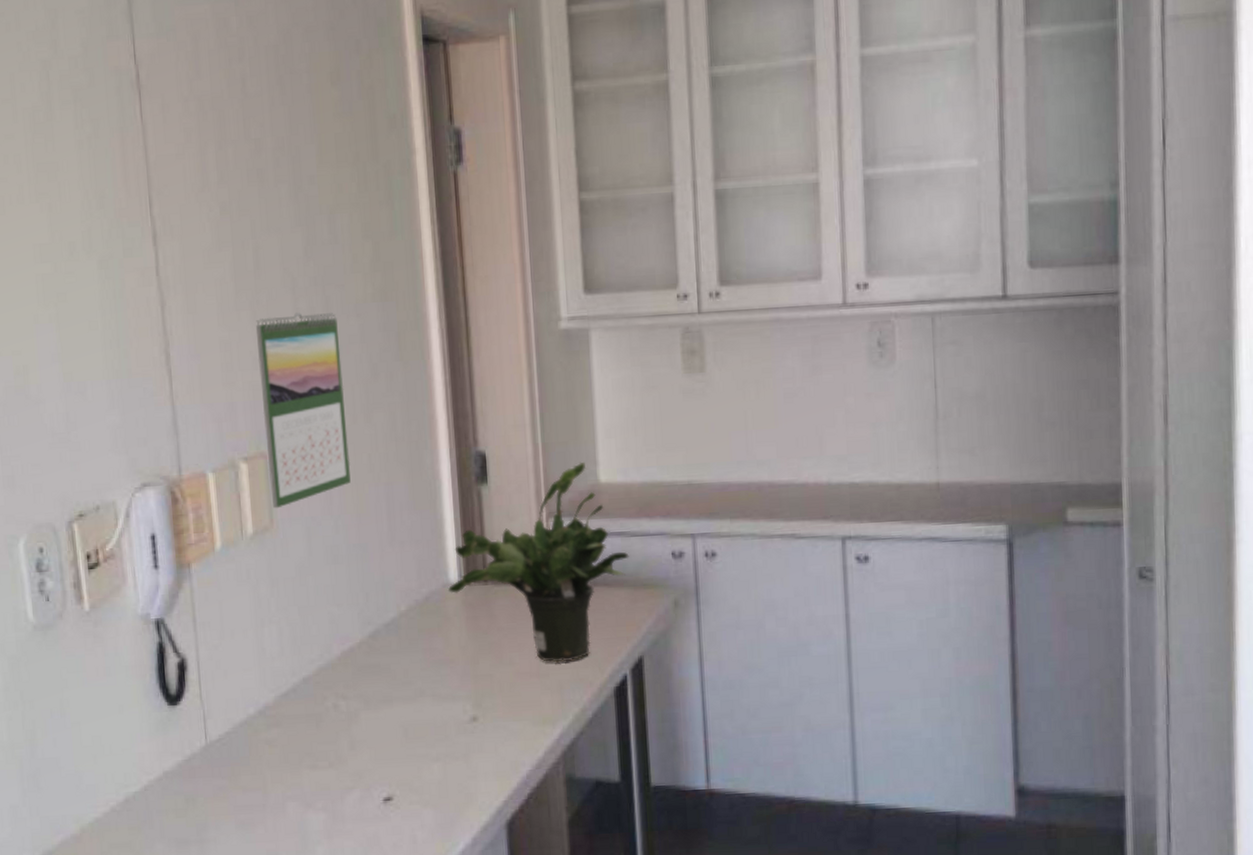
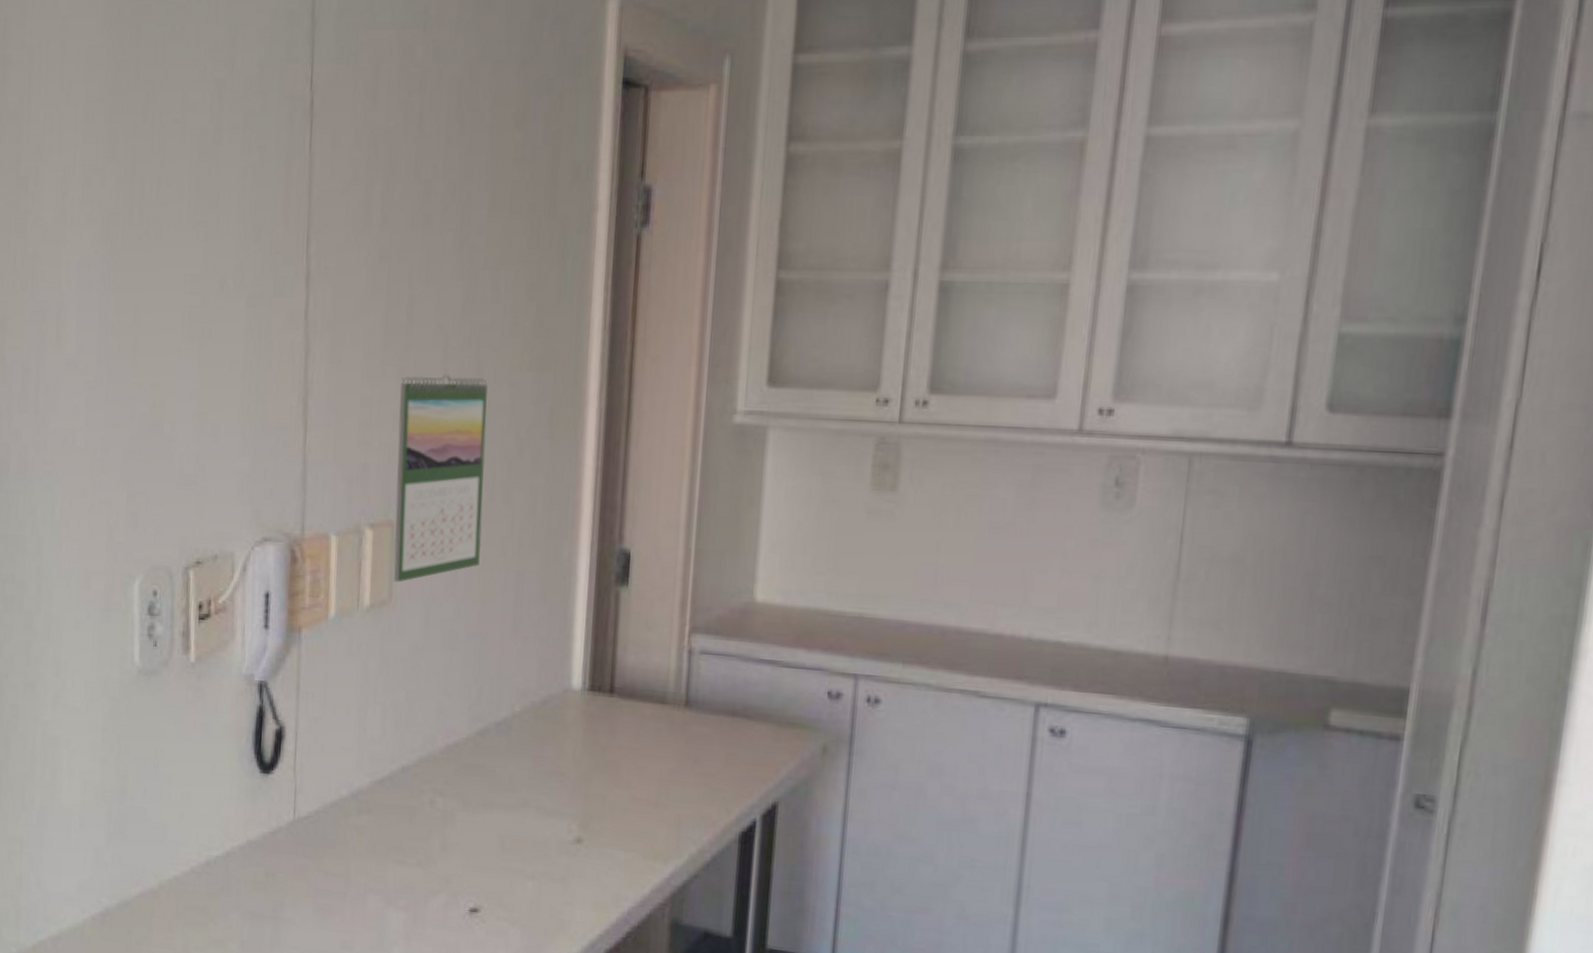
potted plant: present [447,461,629,663] -> none [568,575,778,796]

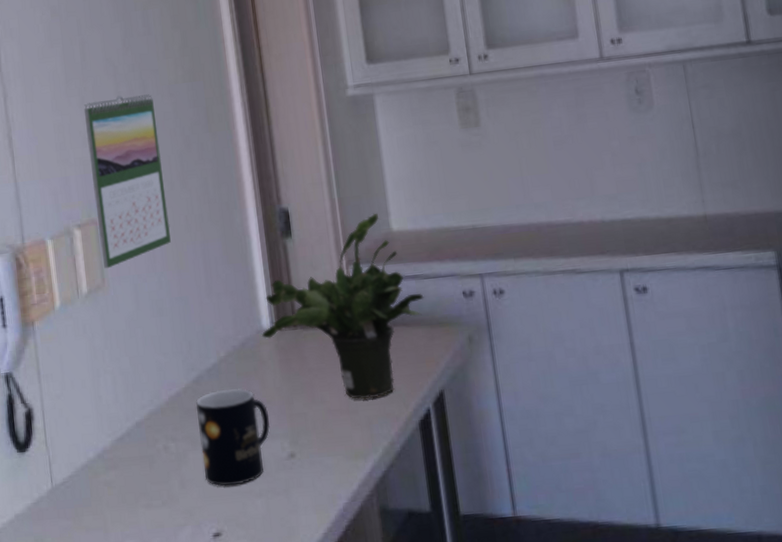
mug: none [471,749,560,861] -> present [196,388,270,486]
potted plant: none [568,575,778,796] -> present [261,212,424,400]

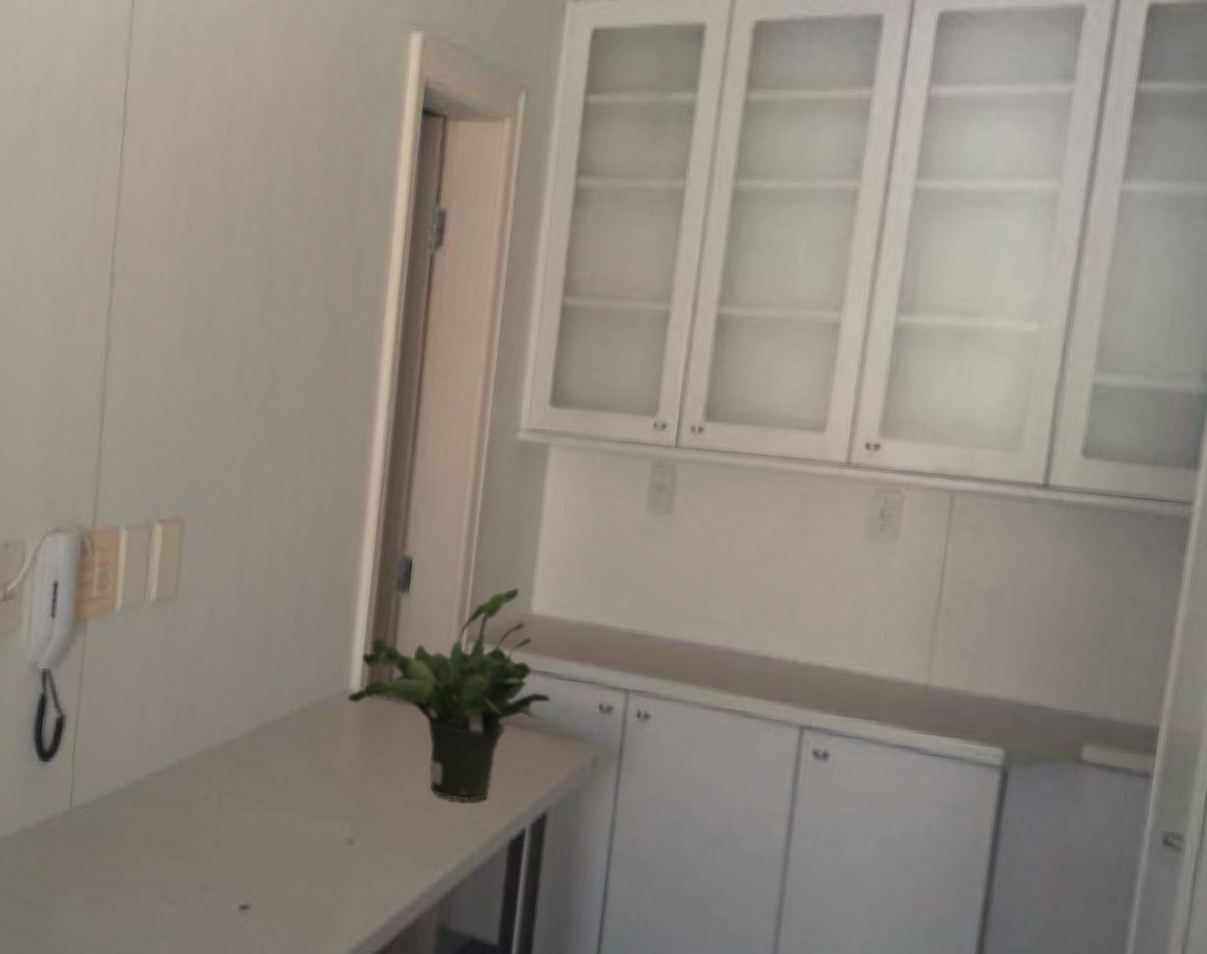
calendar: present [83,94,171,269] -> none [180,378,281,579]
mug: present [196,388,270,486] -> none [244,747,334,860]

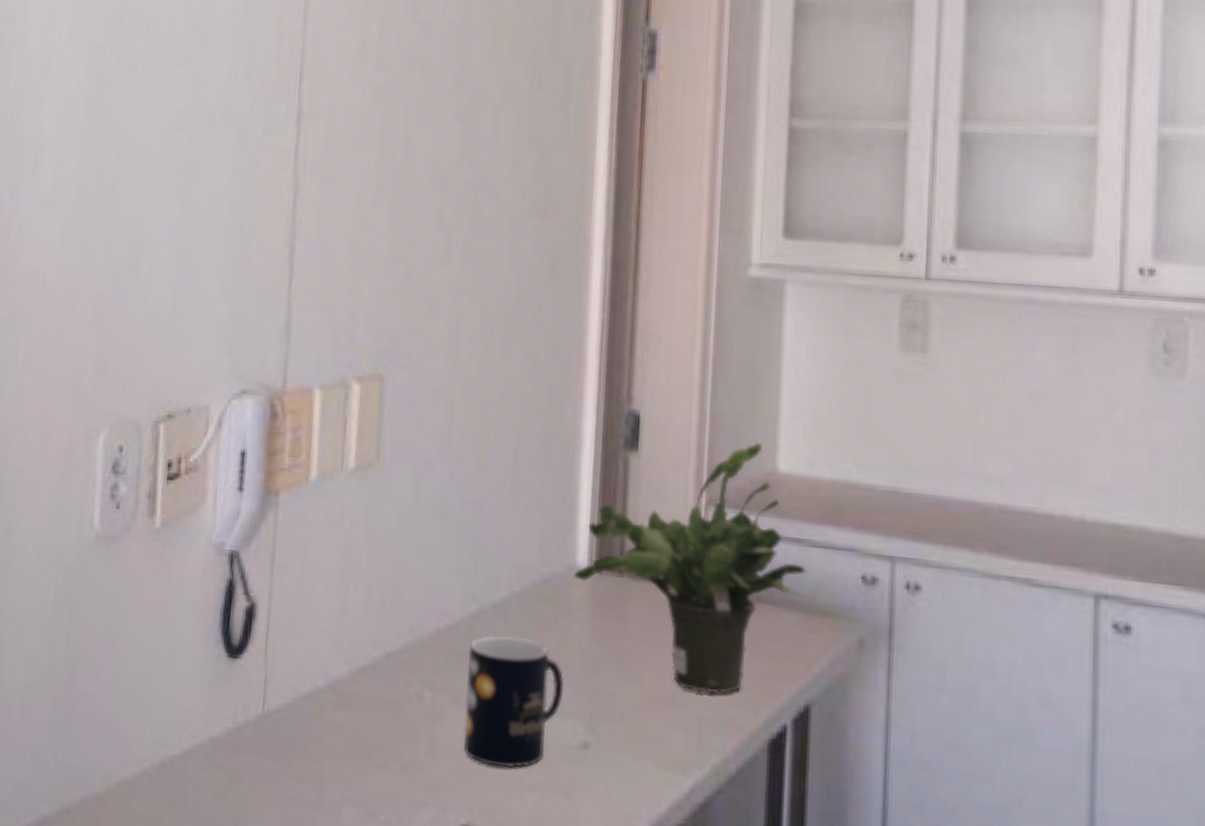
mug: none [244,747,334,860] -> present [463,635,564,769]

